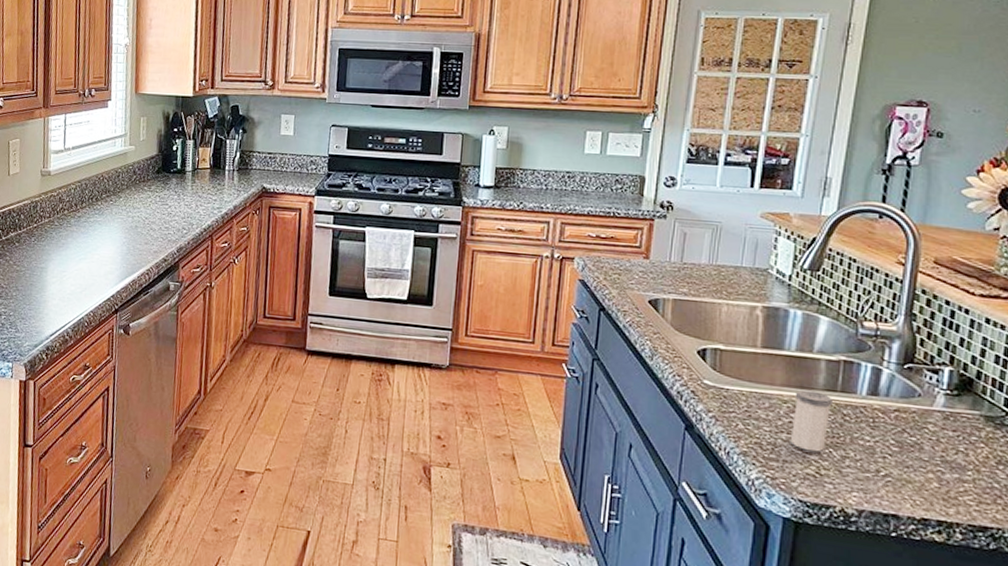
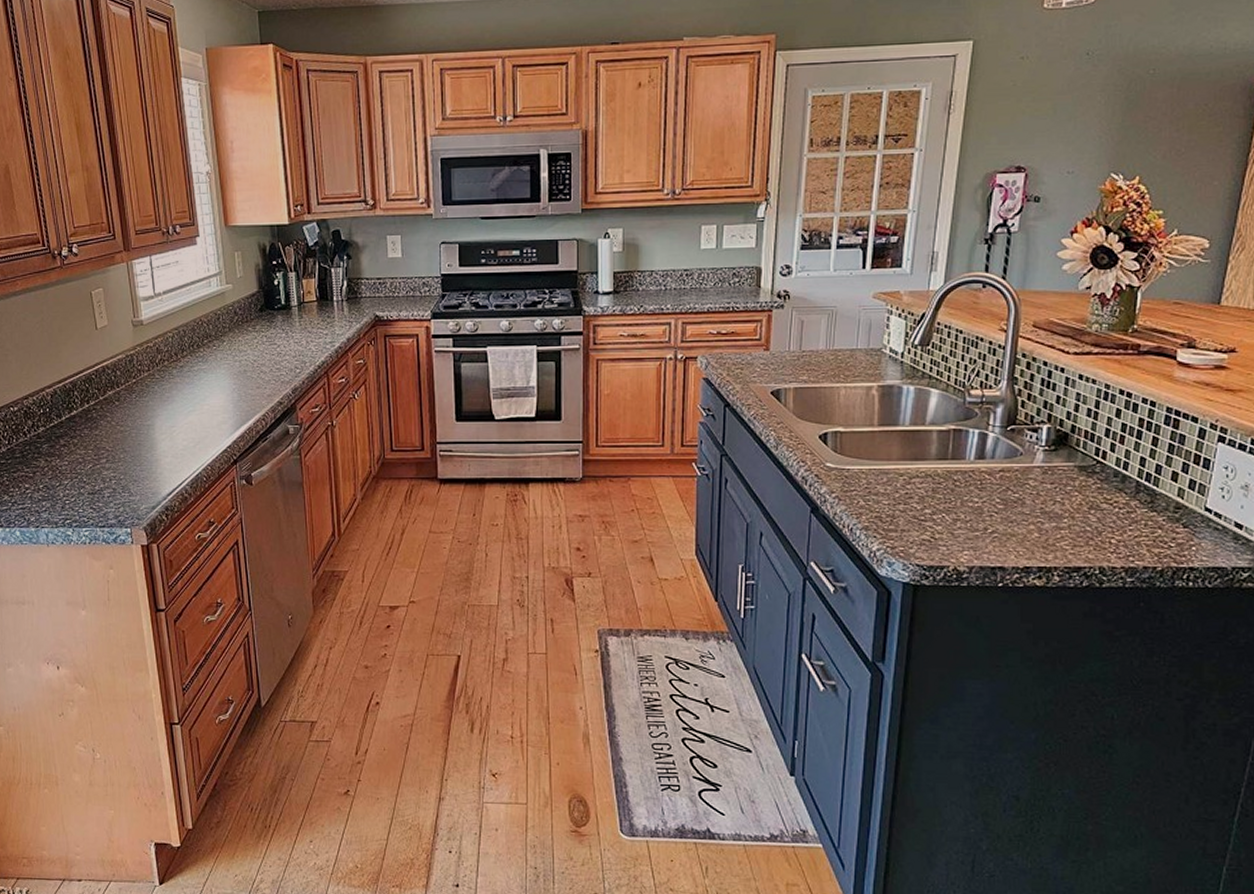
salt shaker: present [790,389,833,452] -> none [907,461,944,518]

